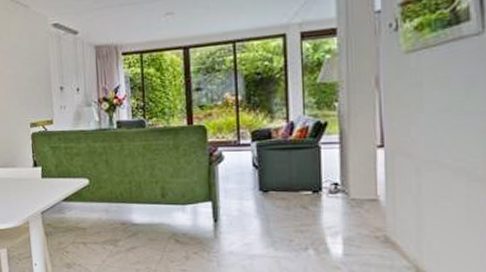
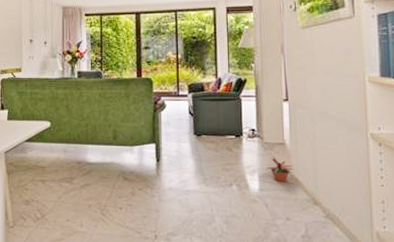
potted plant: none [352,215,391,246] -> present [265,156,295,182]

